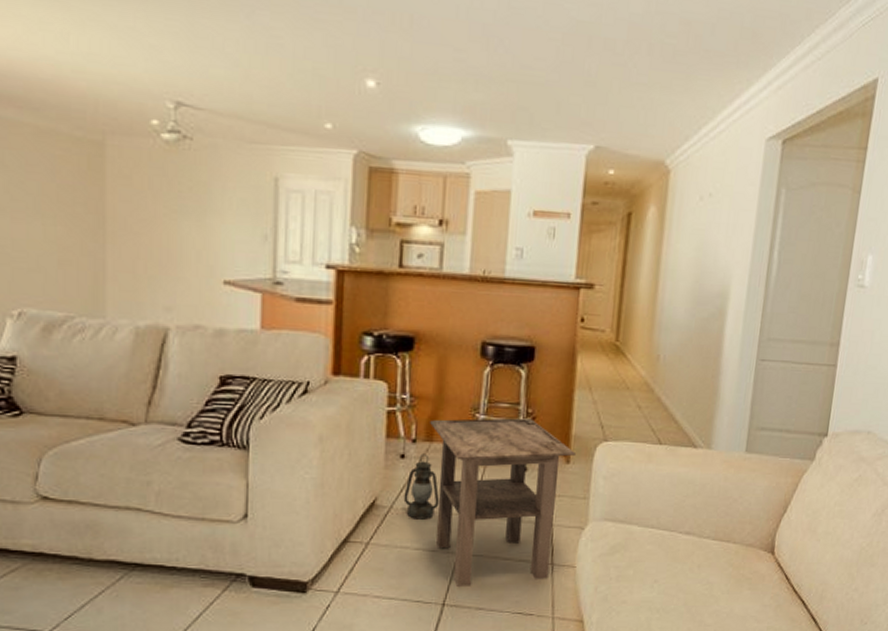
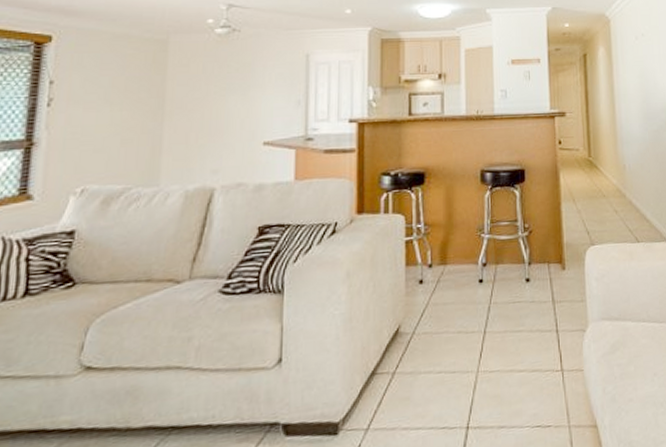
lantern: present [403,453,440,520] -> none [424,277,456,342]
side table: present [430,418,576,588] -> none [443,233,569,408]

